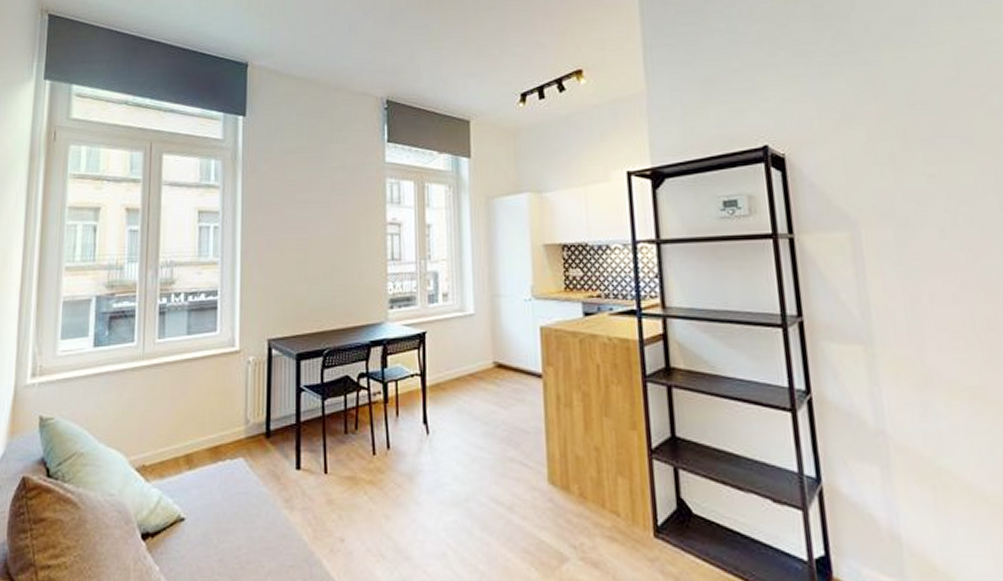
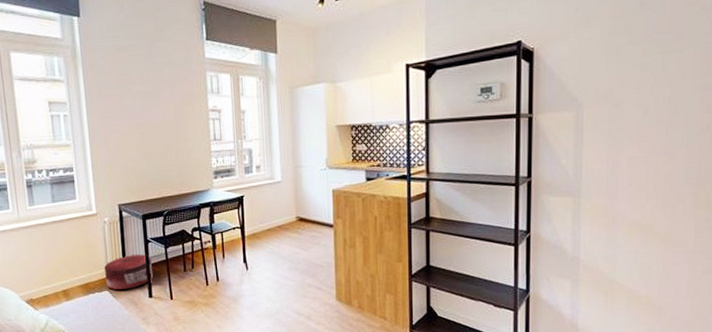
pouf: none [241,406,305,458] -> present [104,254,154,290]

